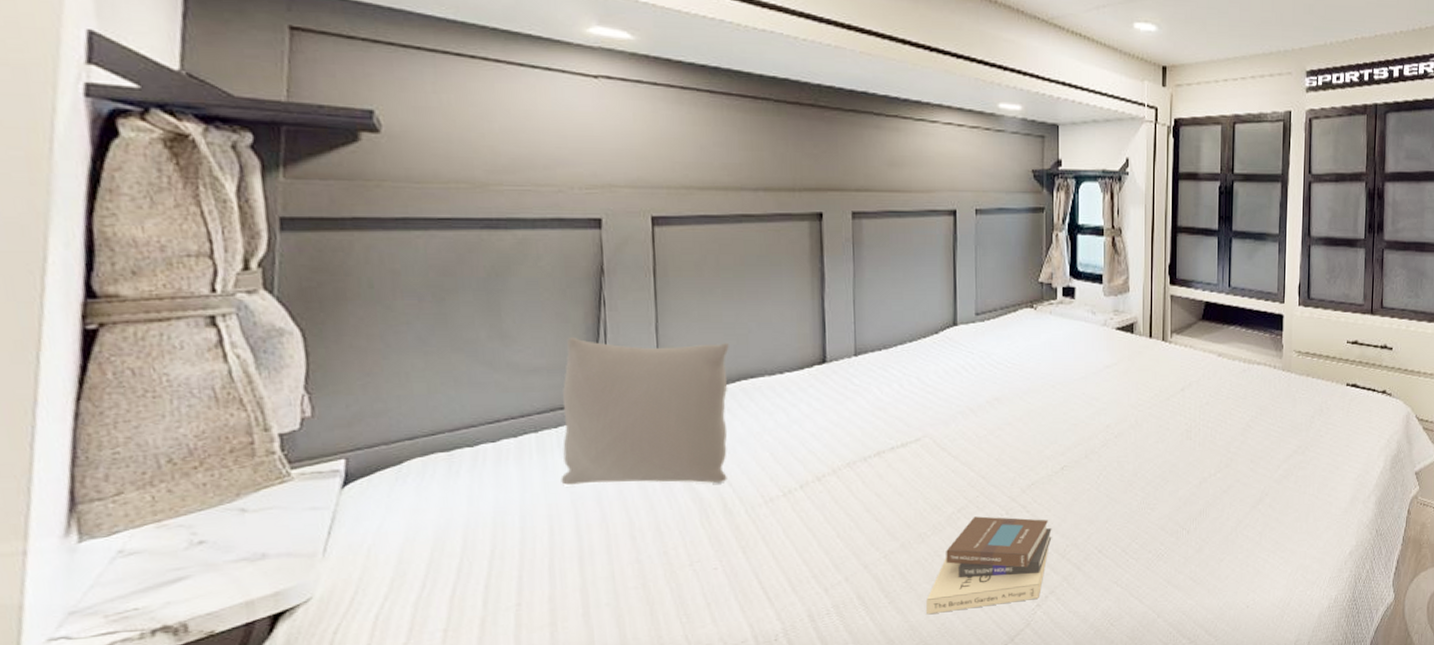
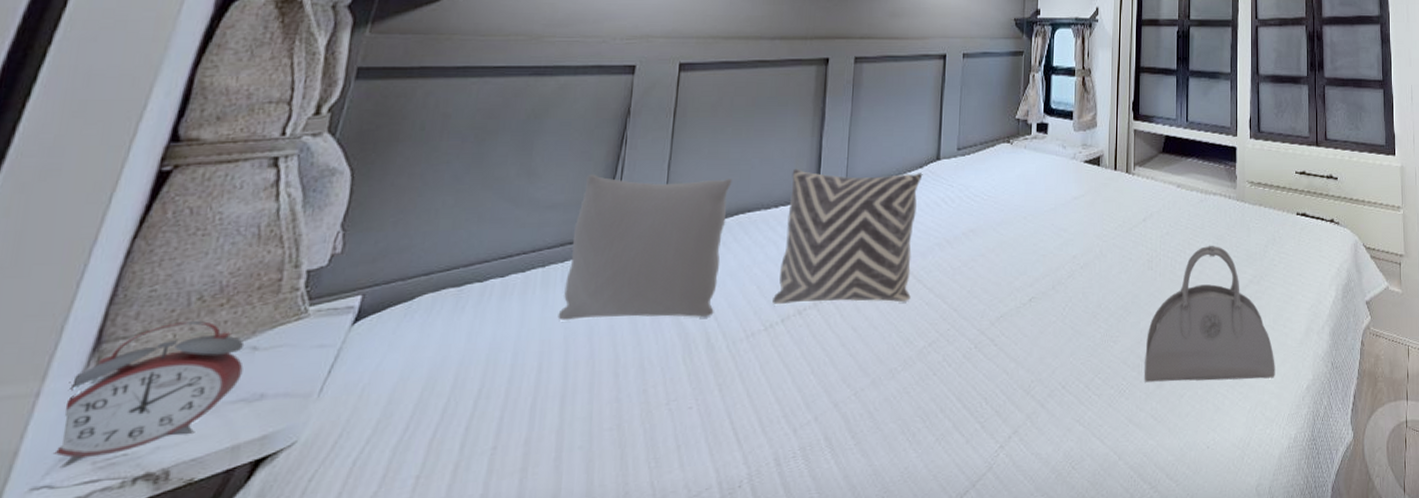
alarm clock: none [54,483,237,622] -> present [52,321,245,469]
pillow: none [788,333,939,471] -> present [773,168,923,304]
books: present [926,516,1052,615] -> none [891,350,1018,458]
handbag: none [1183,415,1318,547] -> present [1145,245,1275,382]

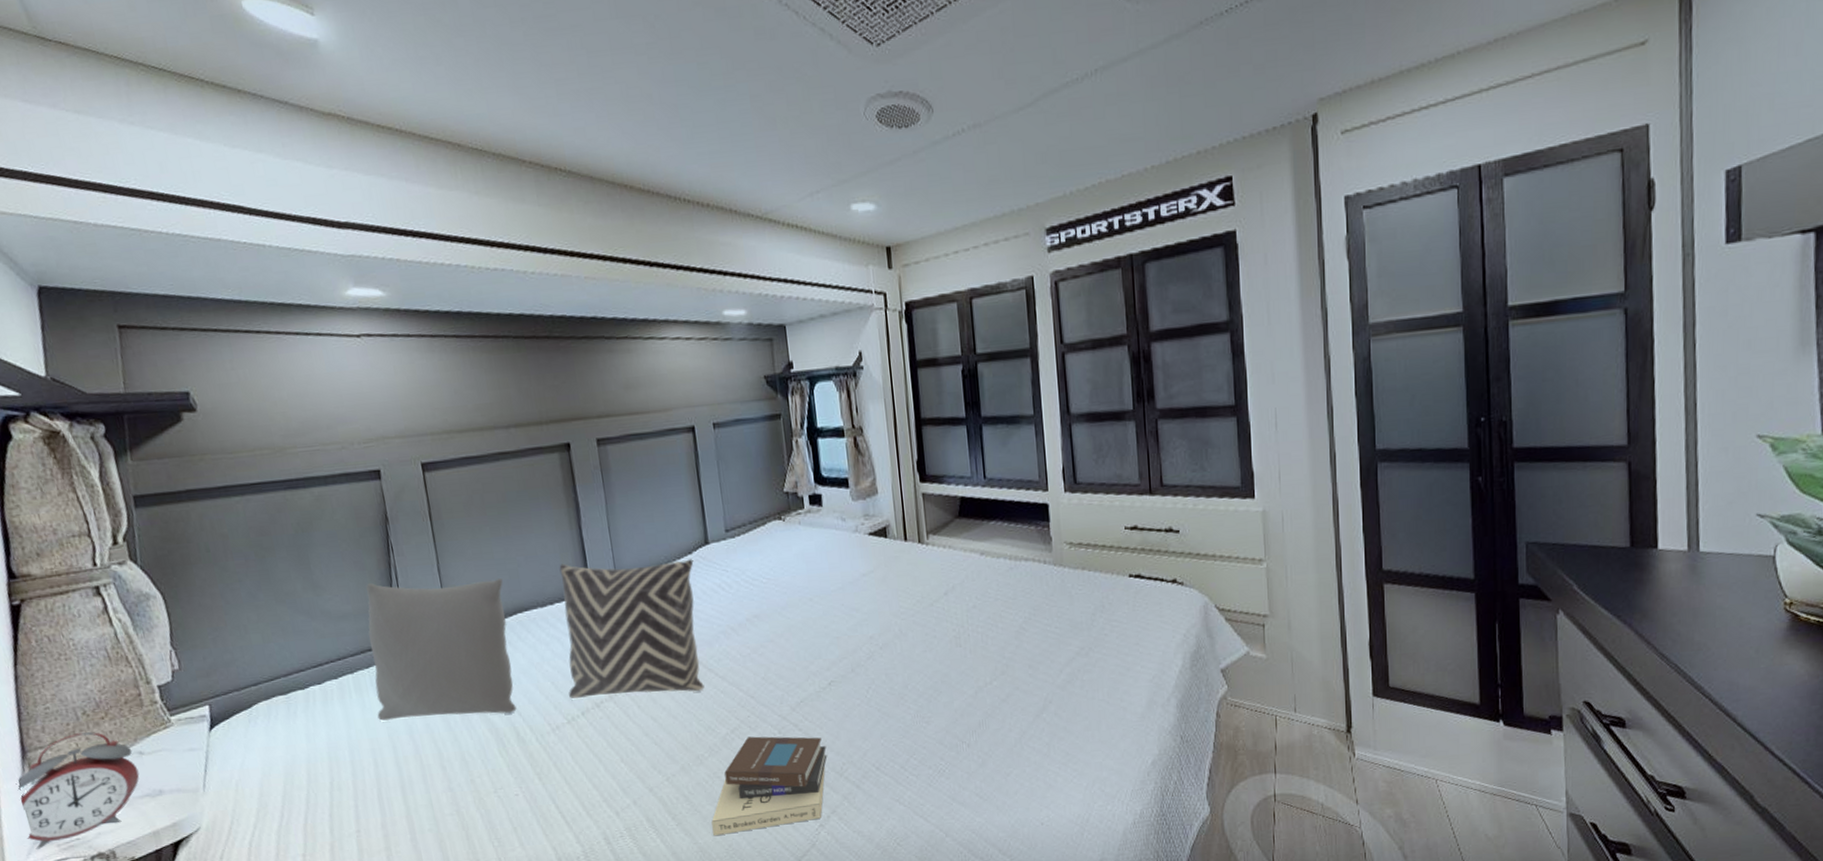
books: none [891,350,1018,458] -> present [711,736,827,836]
handbag: present [1145,245,1275,382] -> none [962,616,1114,762]

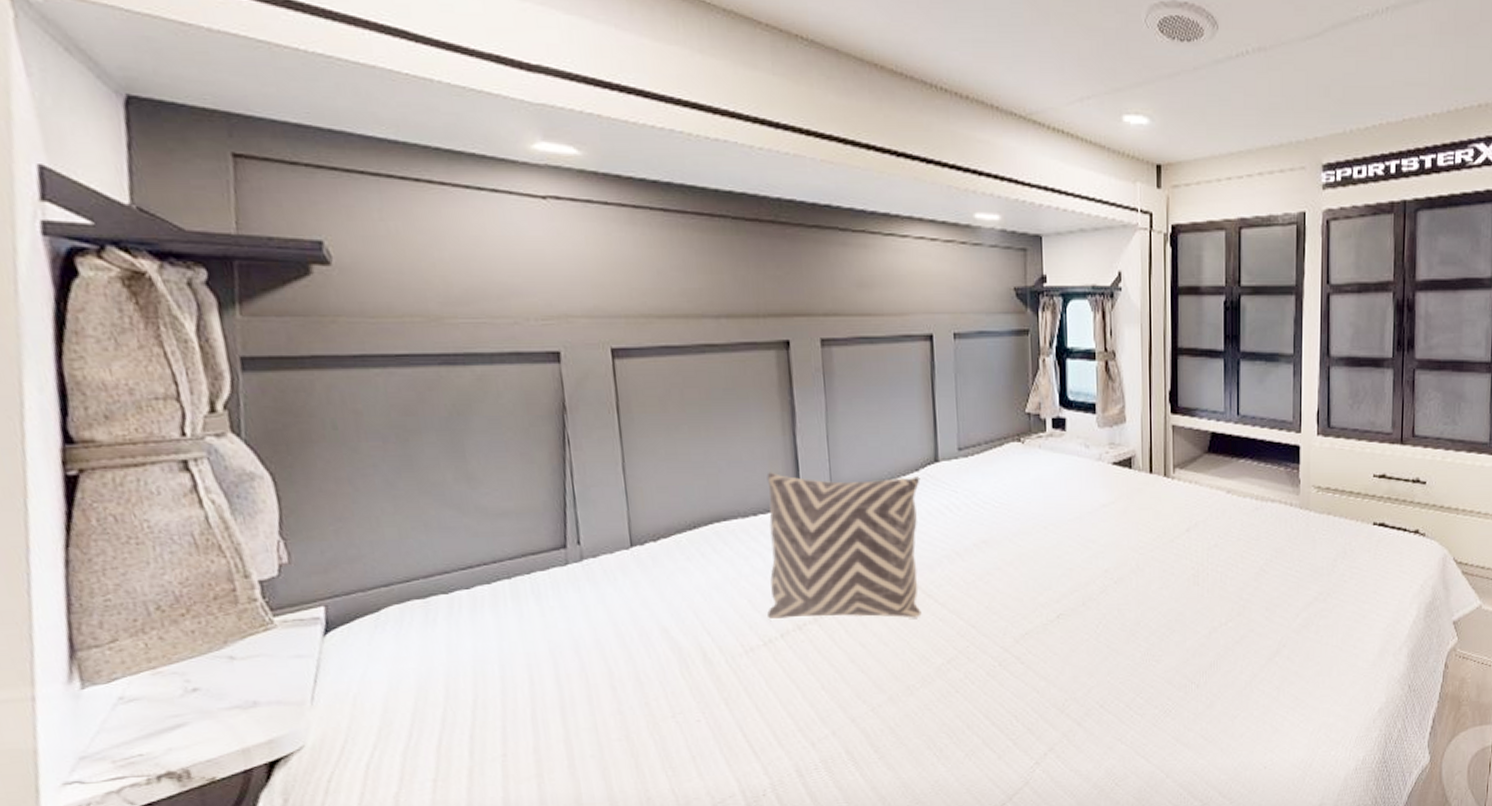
alarm clock: present [16,732,140,850] -> none [59,631,228,767]
pillow: present [366,579,517,721] -> none [532,478,705,633]
books: present [711,736,827,836] -> none [918,668,1049,771]

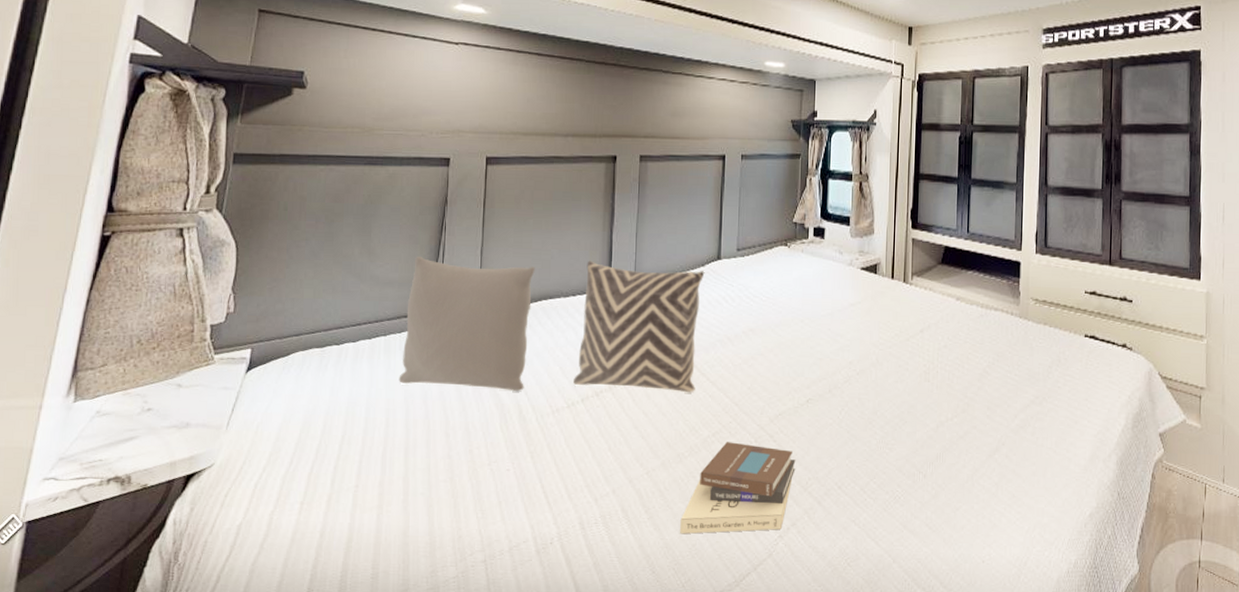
pillow: none [532,478,705,633] -> present [399,255,535,391]
books: none [918,668,1049,771] -> present [680,442,796,534]

